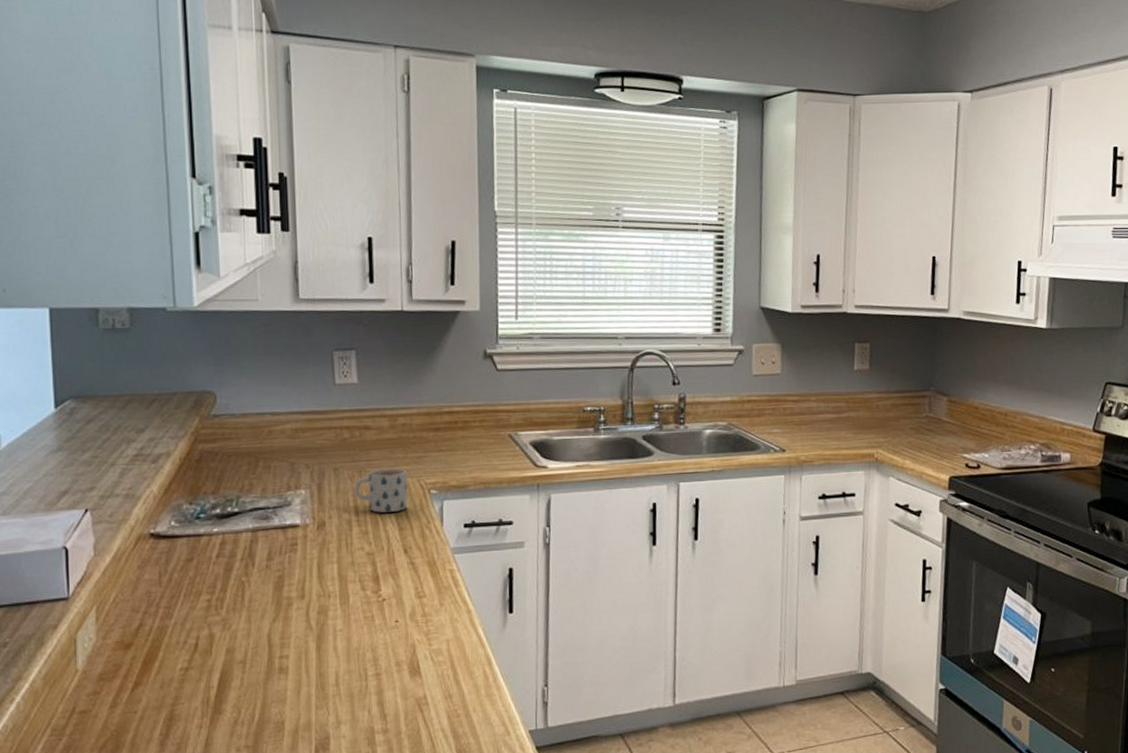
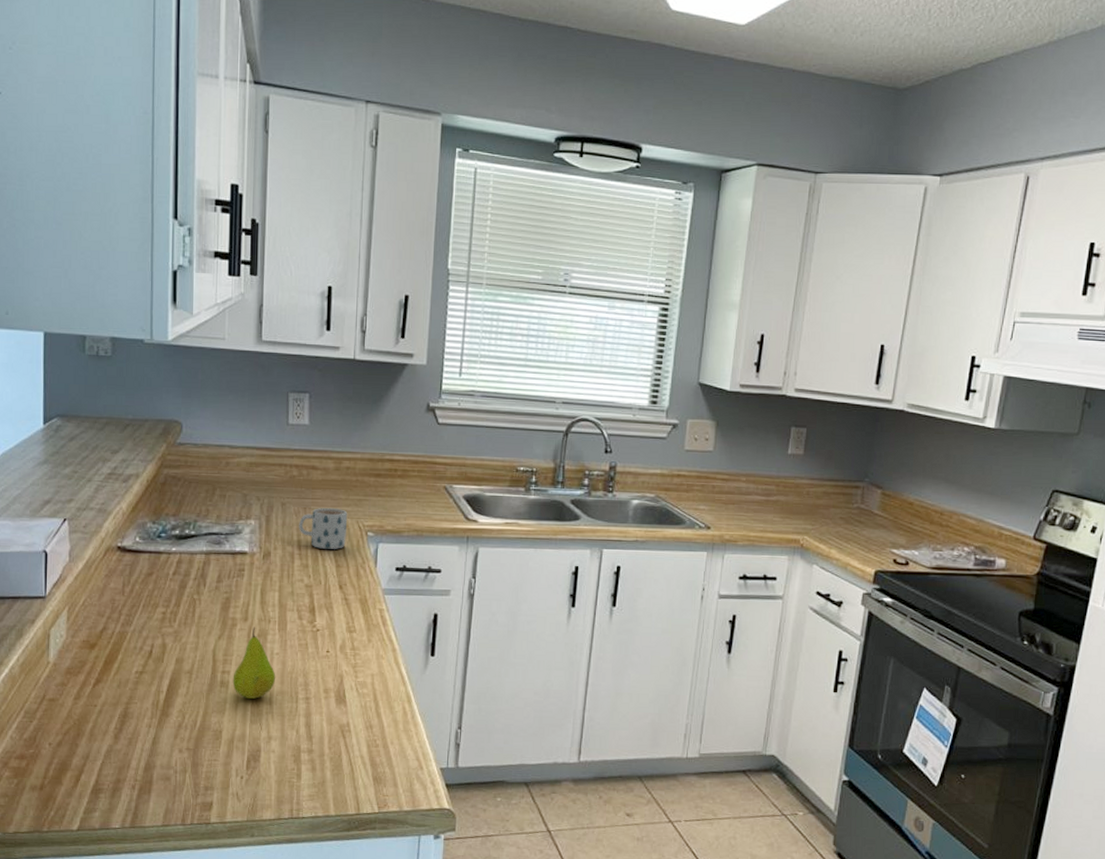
fruit: none [292,604,341,683] -> present [232,627,276,699]

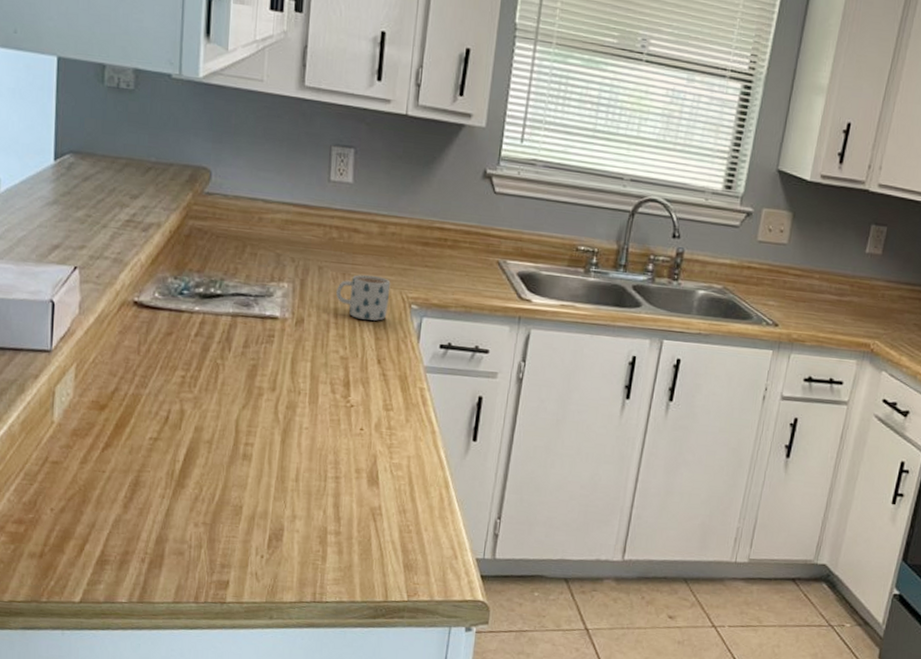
fruit: present [232,627,276,699] -> none [256,398,304,475]

